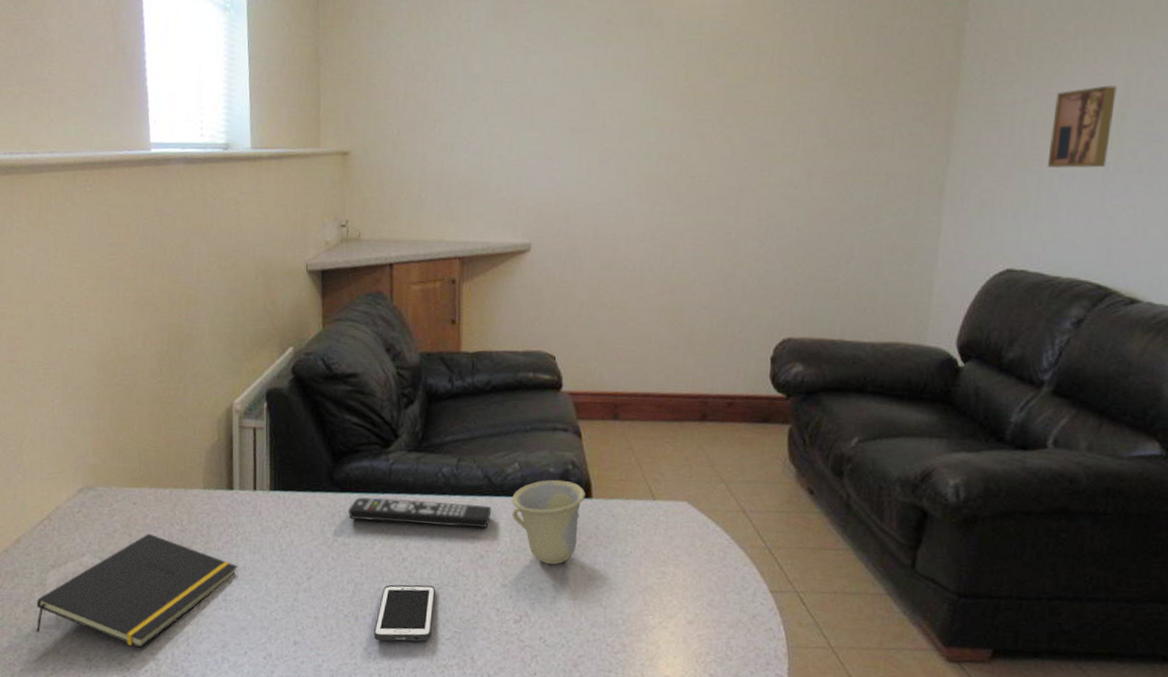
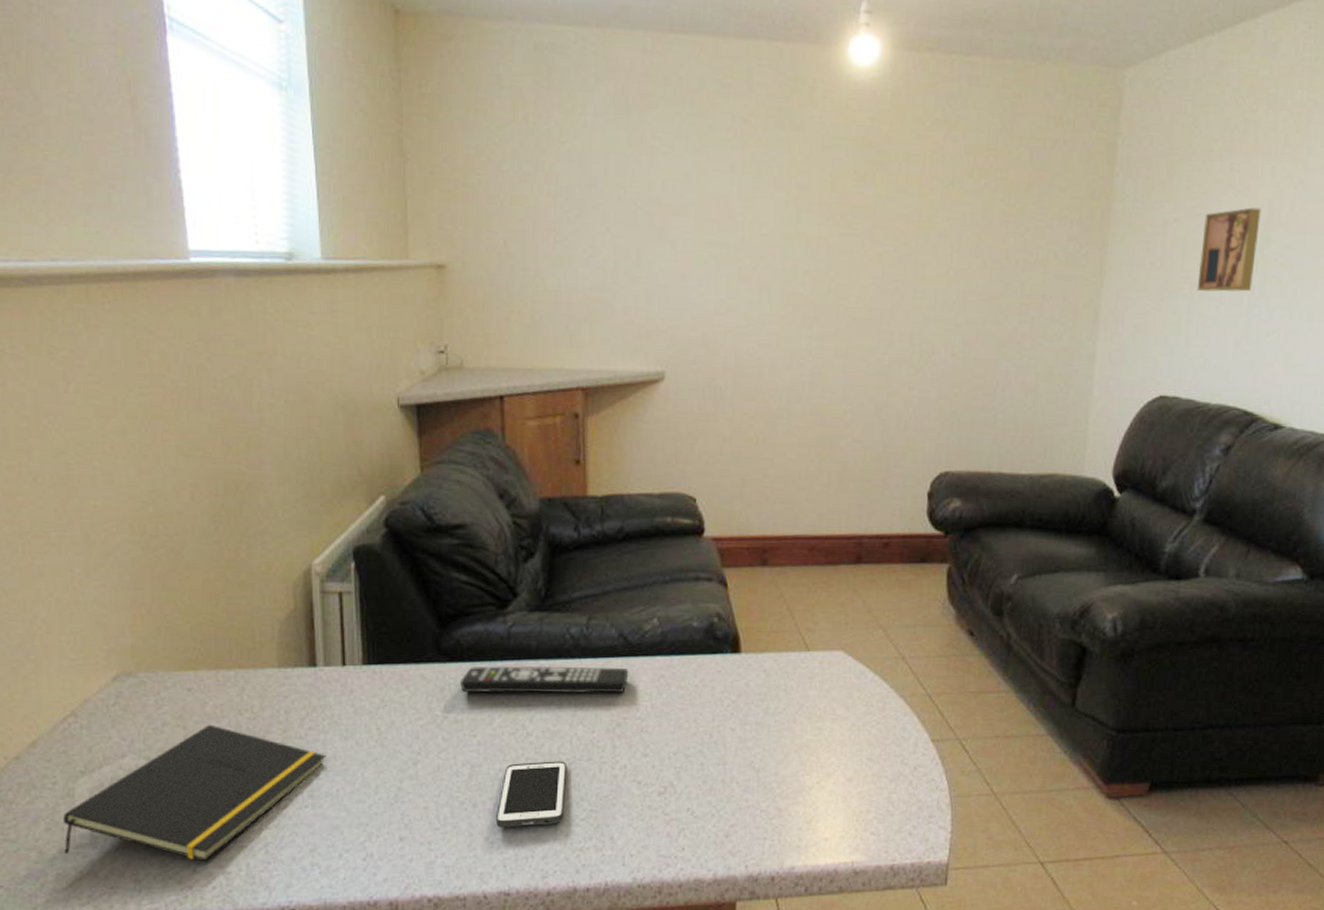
cup: present [512,479,585,565] -> none [651,634,733,728]

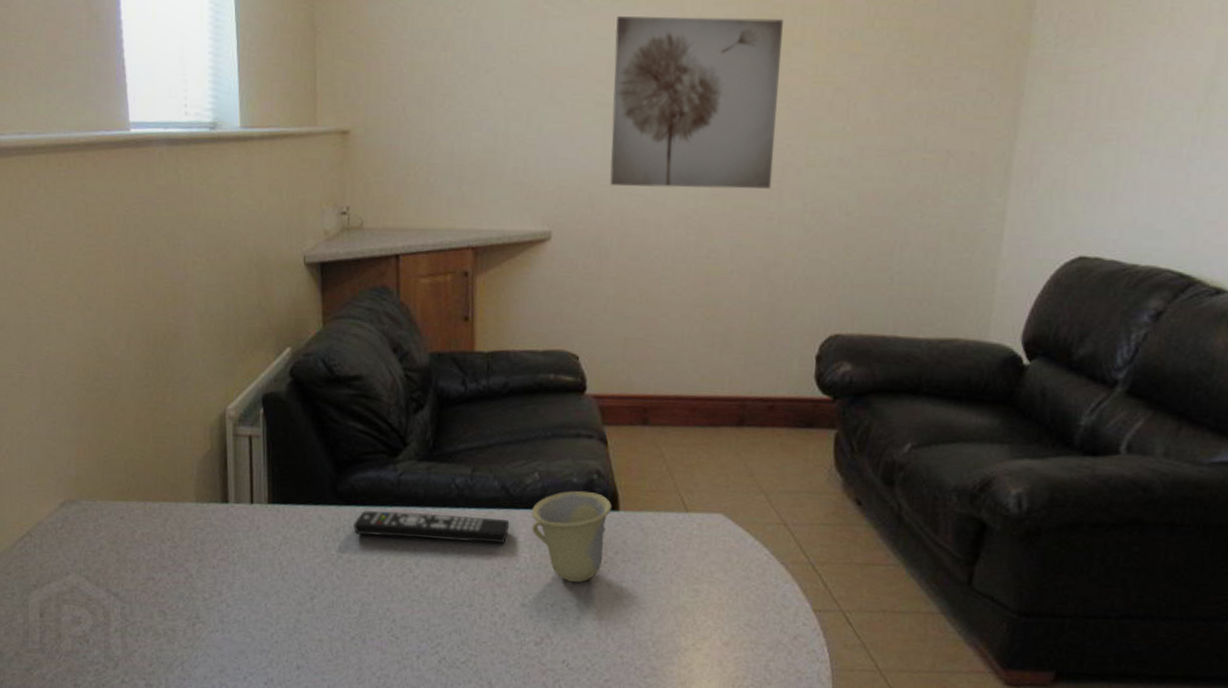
notepad: present [63,724,326,862] -> none [19,550,235,674]
cell phone: present [496,761,568,828] -> none [383,604,450,666]
cup: none [651,634,733,728] -> present [531,490,612,582]
wall art: none [722,156,888,332] -> present [609,16,783,190]
wall art: present [1197,207,1261,293] -> none [1126,49,1207,144]

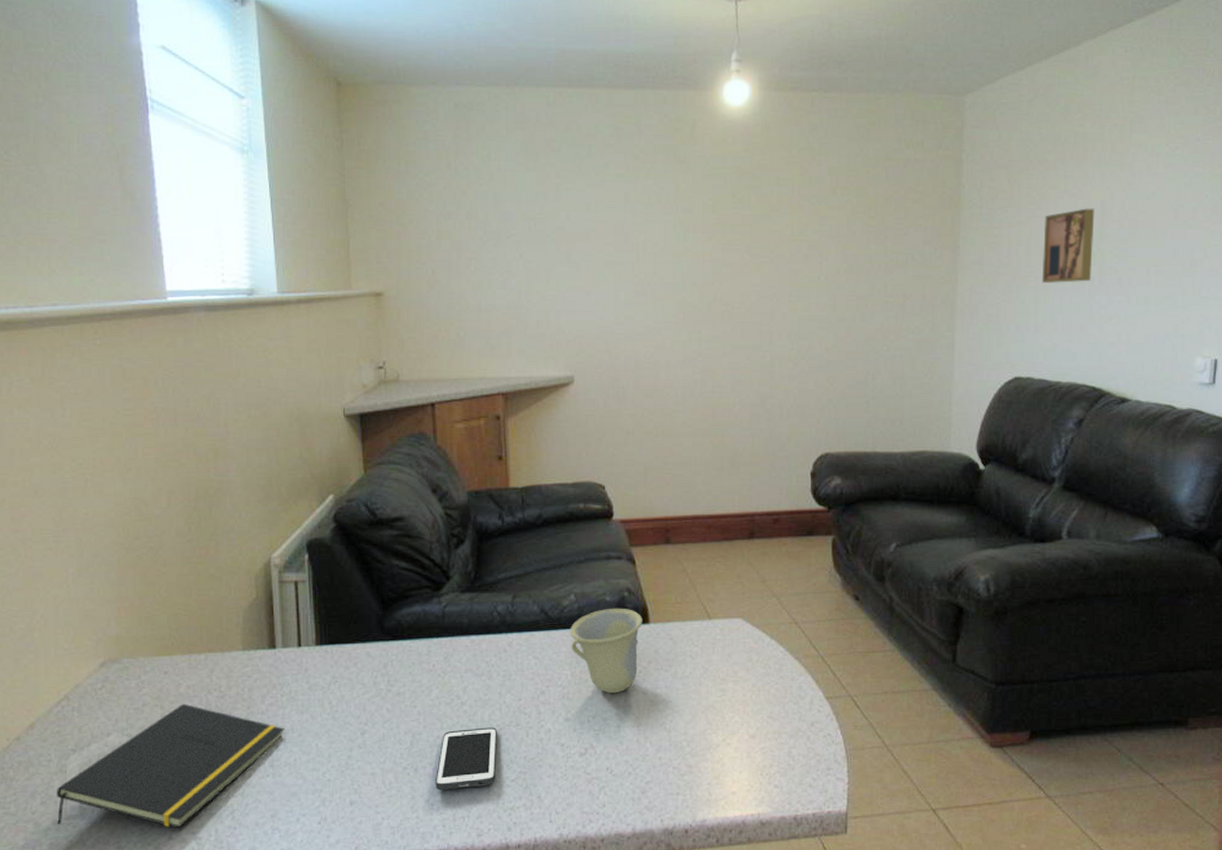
notepad: none [19,550,235,674] -> present [57,703,285,829]
remote control: present [354,509,510,544] -> none [402,641,550,668]
cell phone: none [383,604,450,666] -> present [436,727,498,791]
wall art: present [609,16,783,190] -> none [620,187,763,334]
wall art: none [1126,49,1207,144] -> present [1042,208,1095,283]

